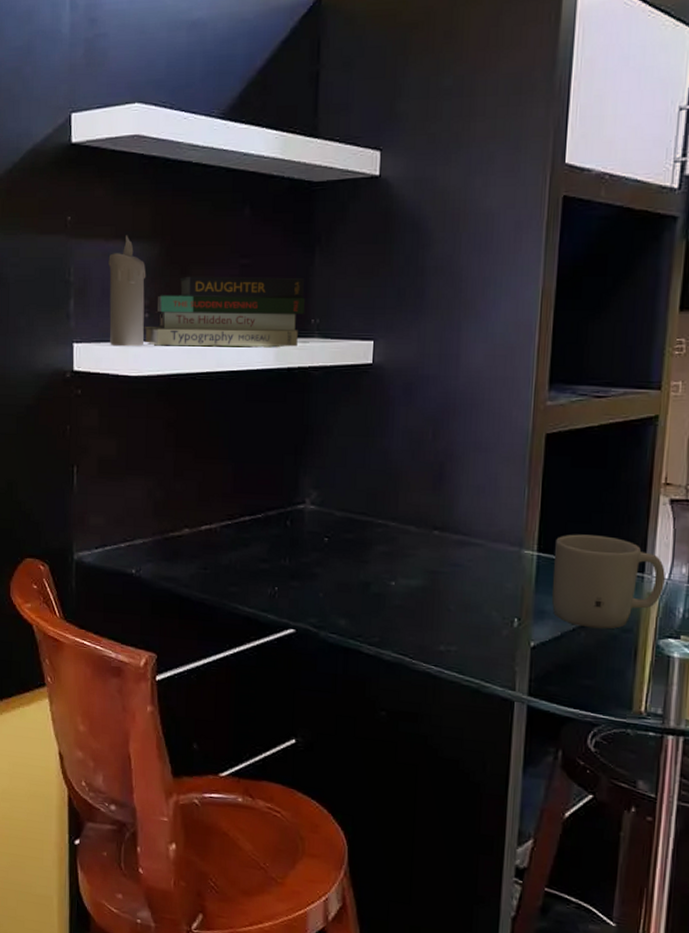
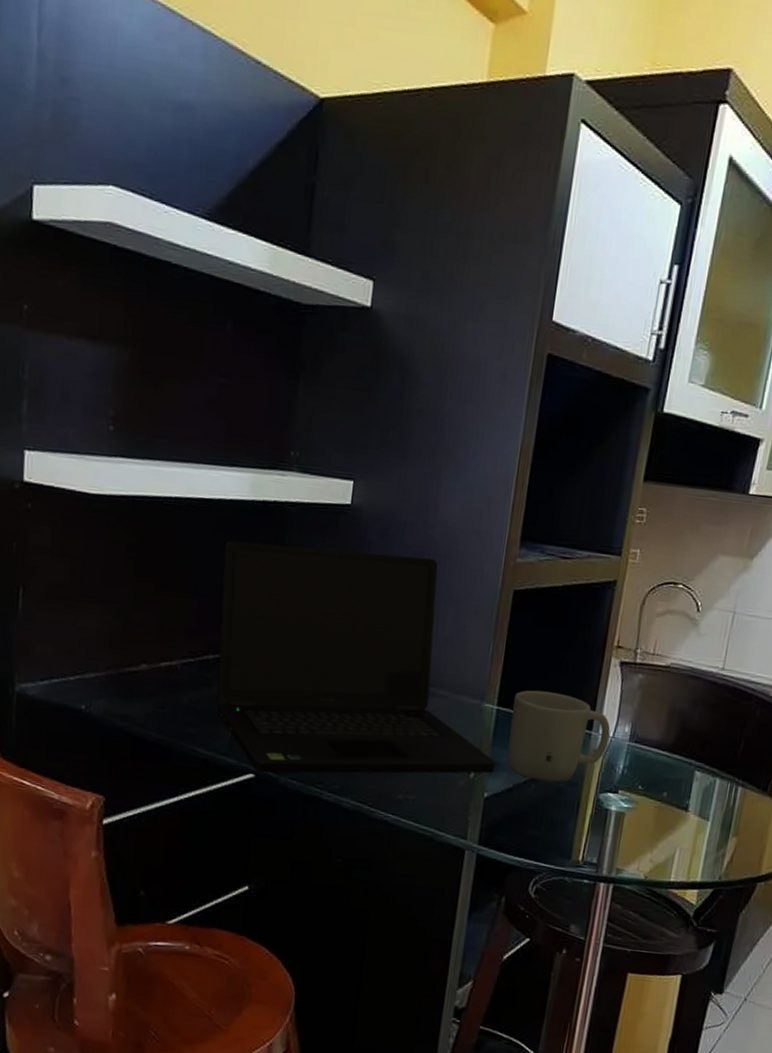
candle: present [108,235,146,347] -> none [67,335,113,462]
books: present [143,276,306,347] -> none [106,389,287,480]
laptop: none [254,407,542,628] -> present [217,540,497,774]

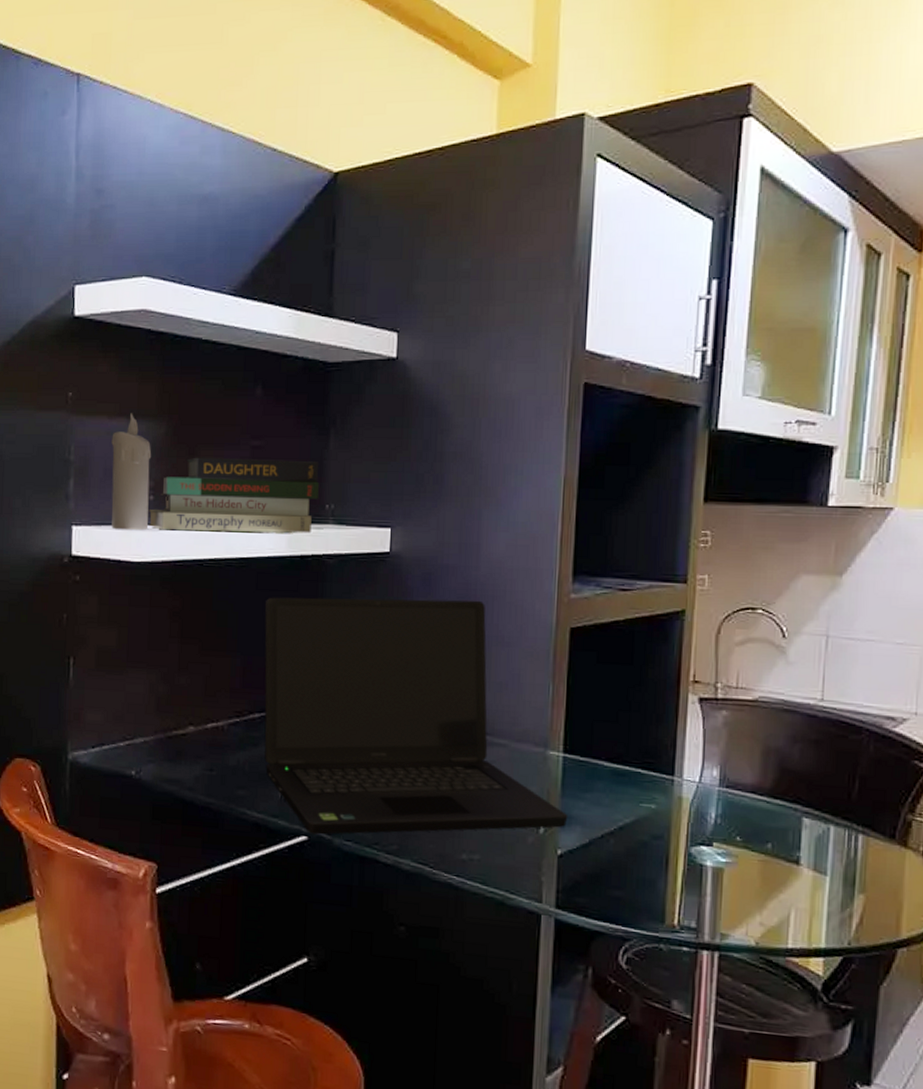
candle: none [67,335,113,462] -> present [111,413,152,531]
books: none [106,389,287,480] -> present [148,457,320,534]
mug: present [506,690,611,783] -> none [578,734,696,836]

